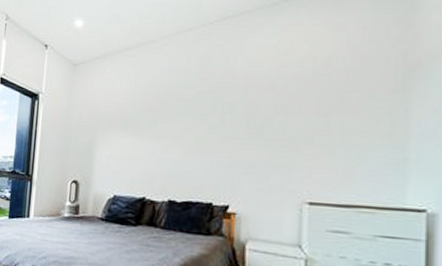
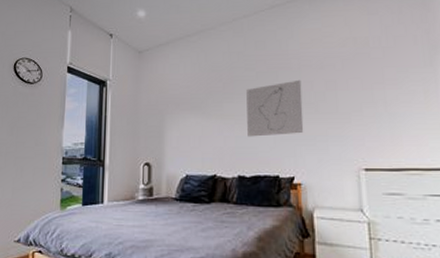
wall art: none [182,101,248,161] -> present [246,79,304,137]

